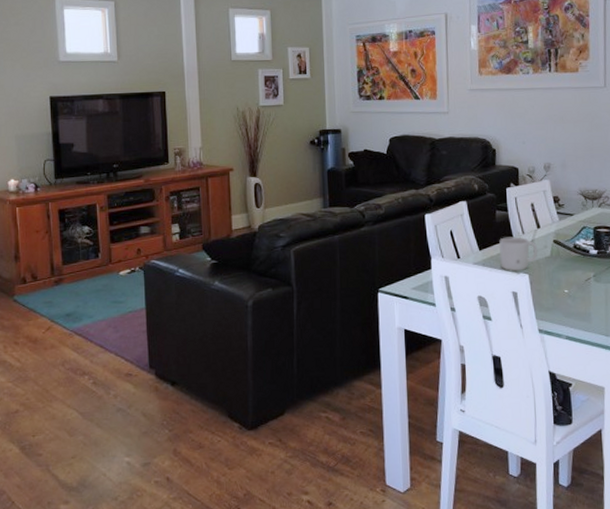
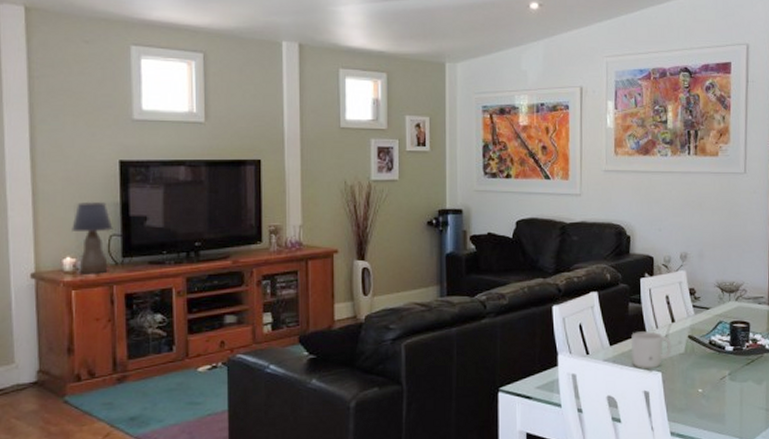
table lamp: none [14,132,47,195] -> present [72,201,113,276]

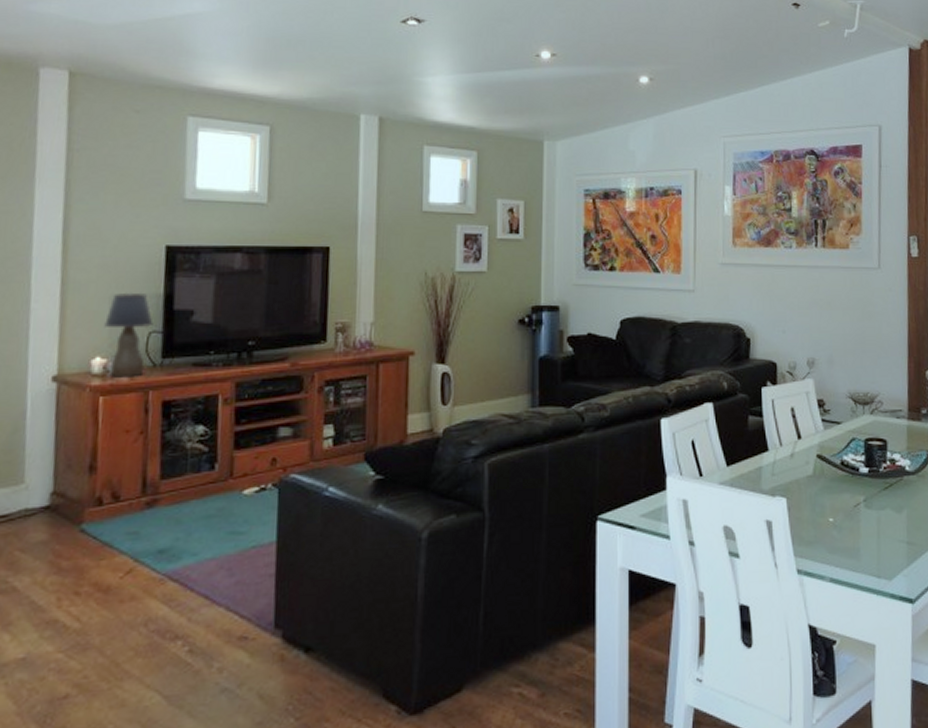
mug: present [631,331,672,369] -> none [751,449,799,494]

